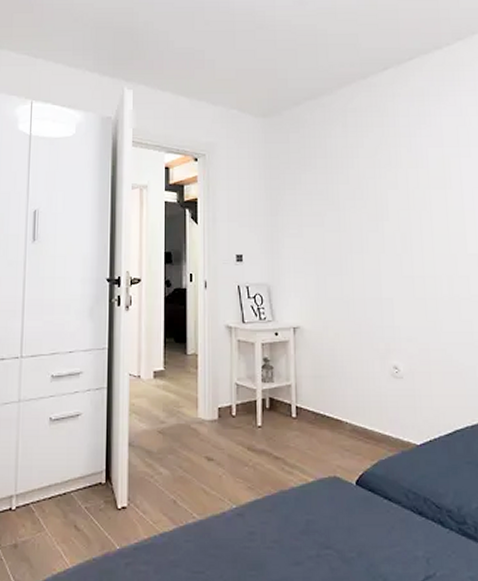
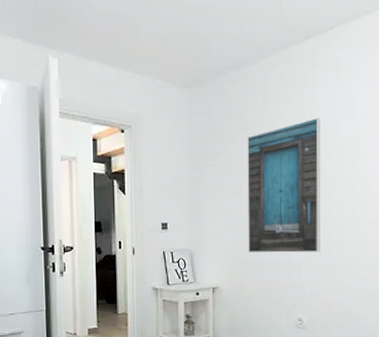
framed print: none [327,145,415,290] -> present [247,117,321,253]

